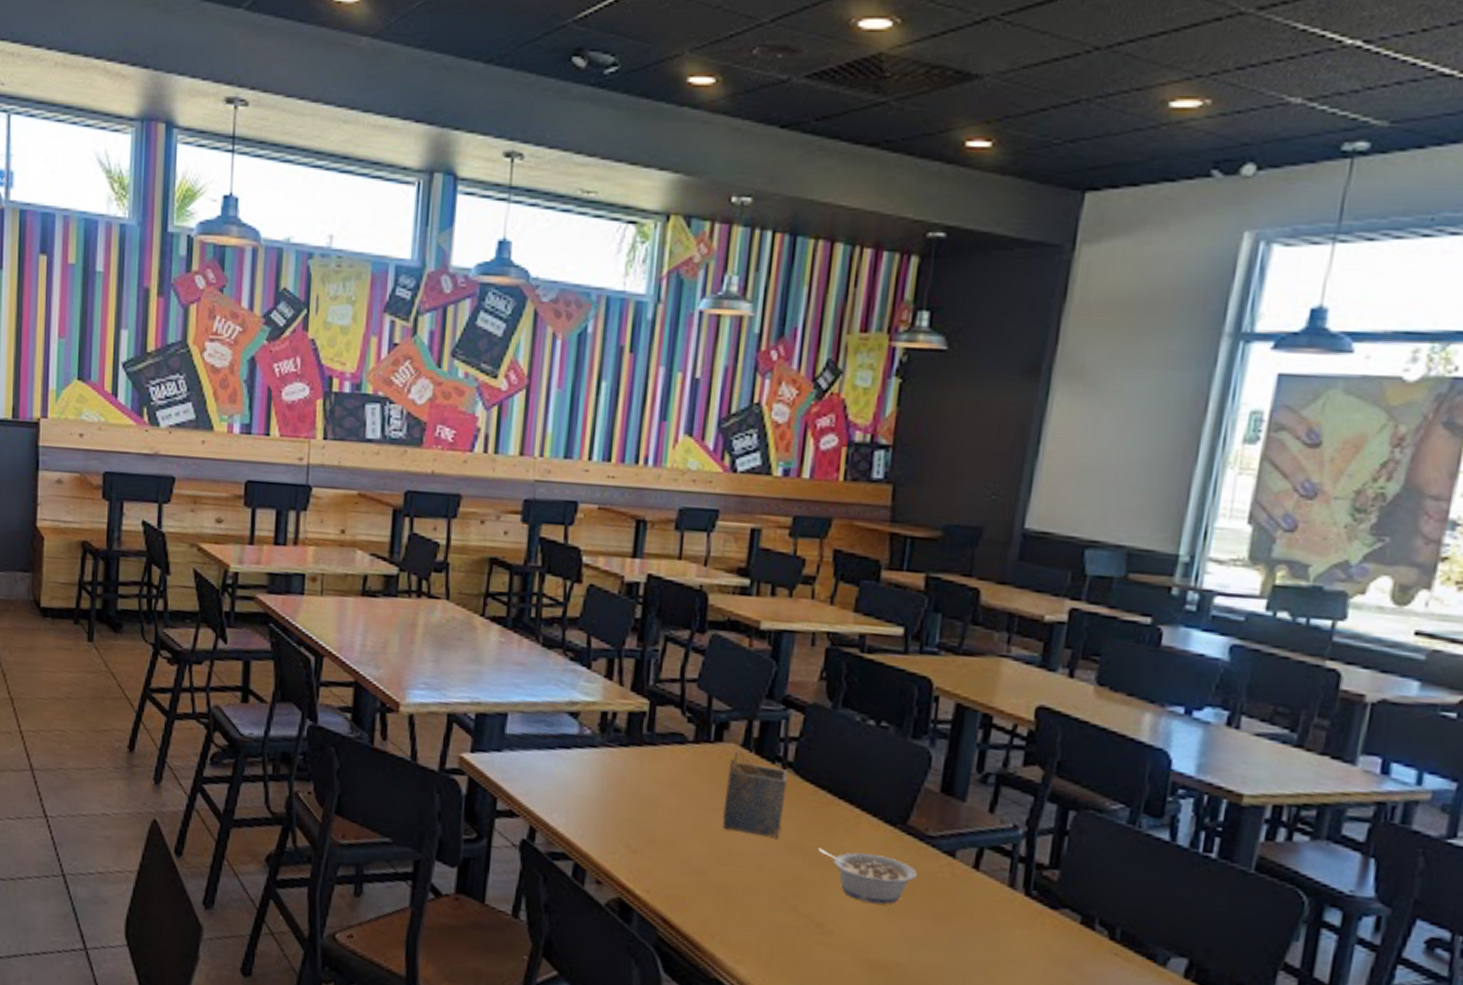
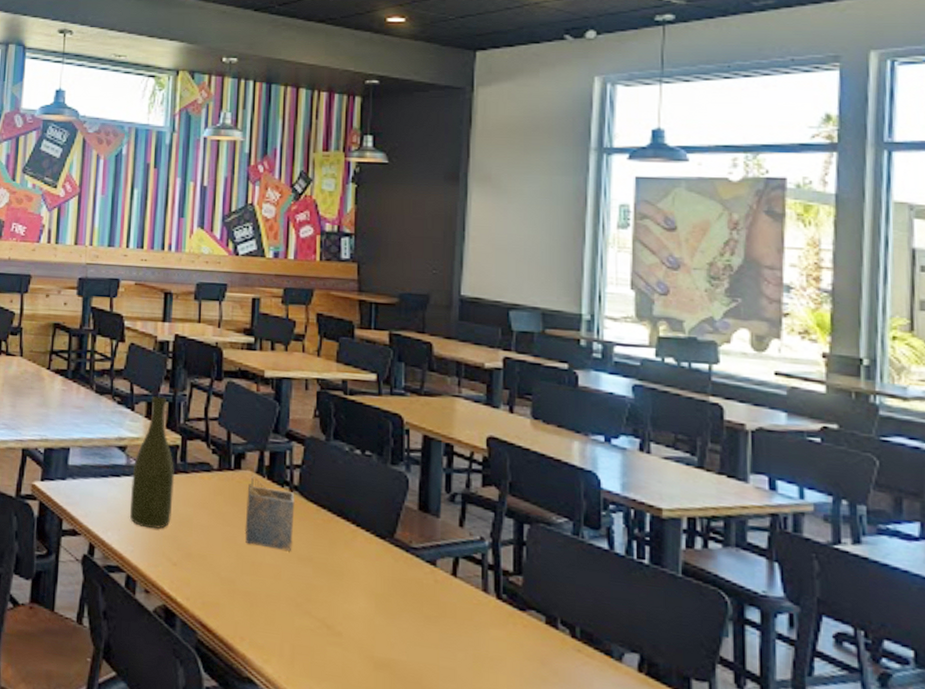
bottle: none [581,650,639,811] -> present [130,395,175,529]
legume: present [818,848,917,904] -> none [324,559,406,608]

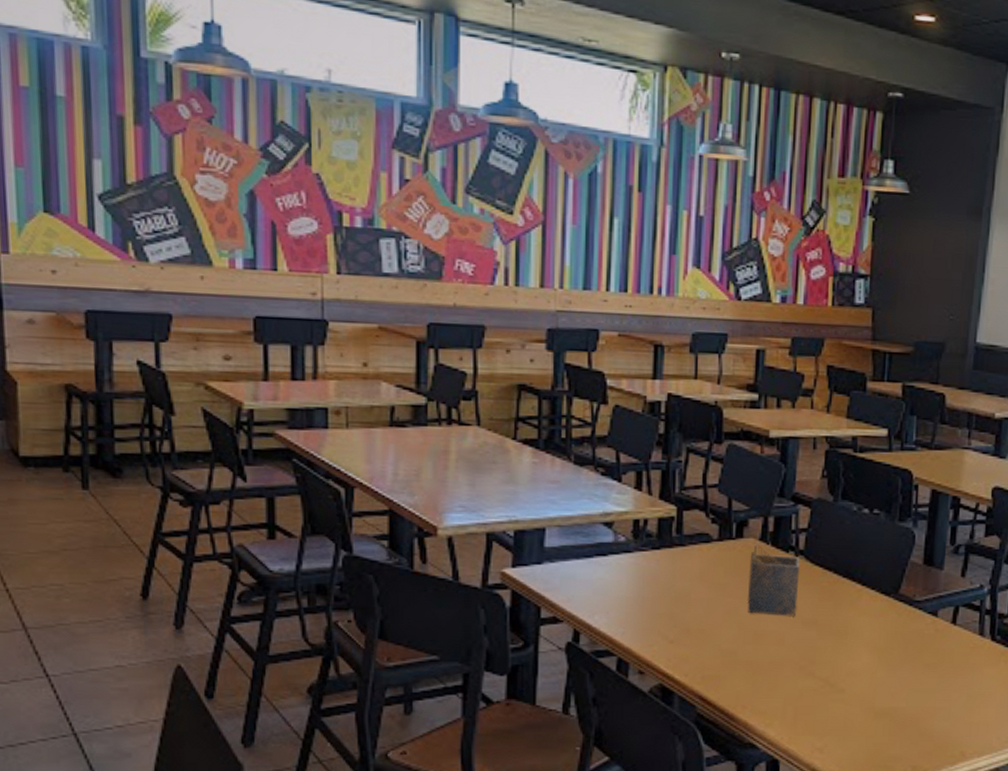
bottle: present [130,395,175,529] -> none [619,464,670,608]

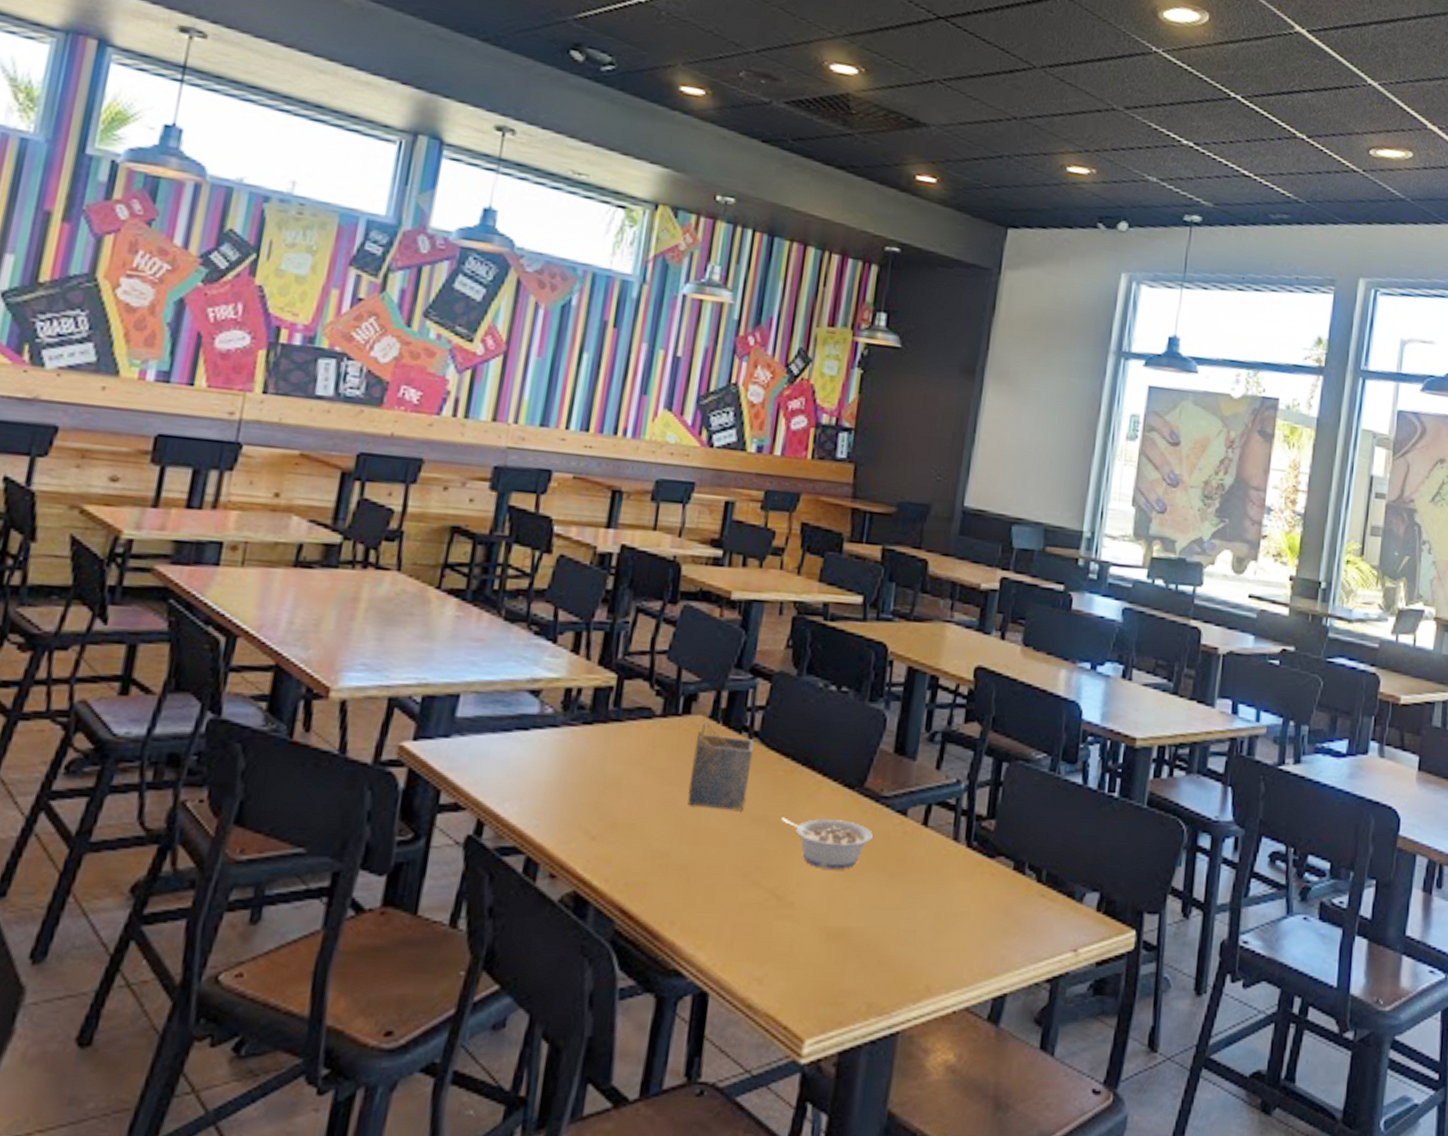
legume: none [829,620,909,662] -> present [781,817,873,870]

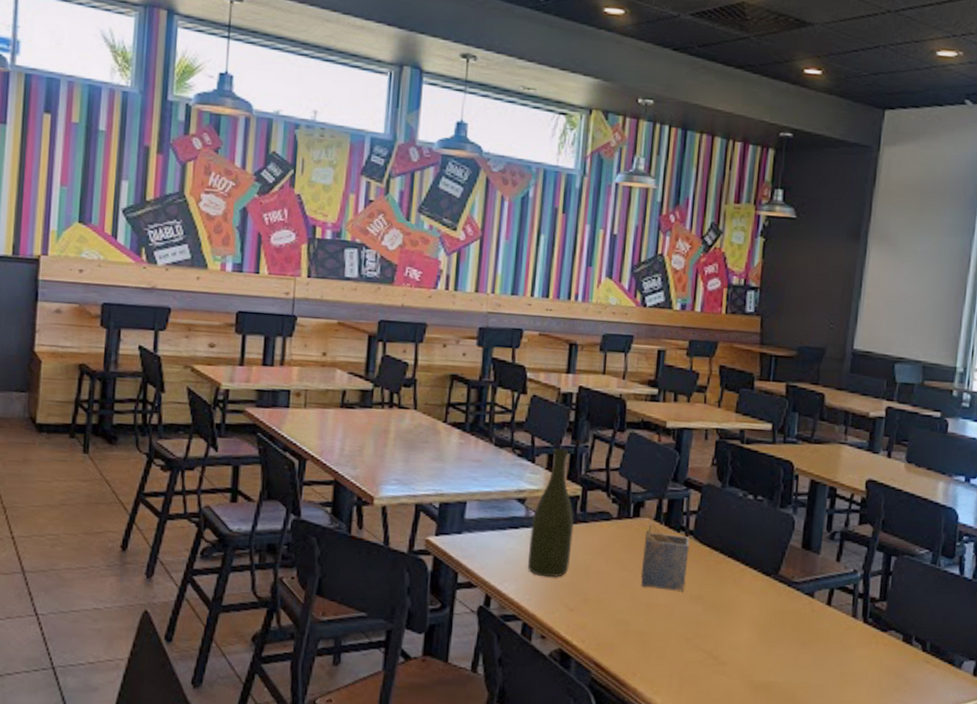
bottle: none [538,623,604,795] -> present [528,447,574,578]
legume: present [781,817,873,870] -> none [714,597,787,638]

